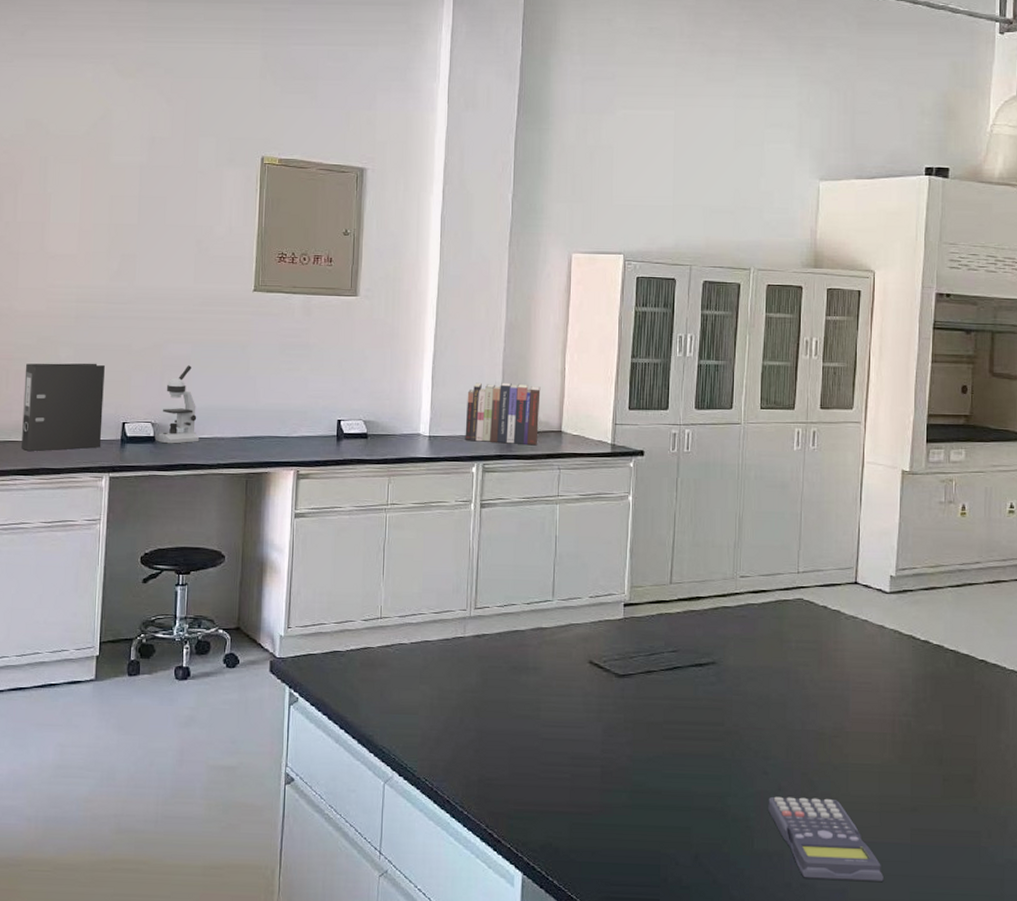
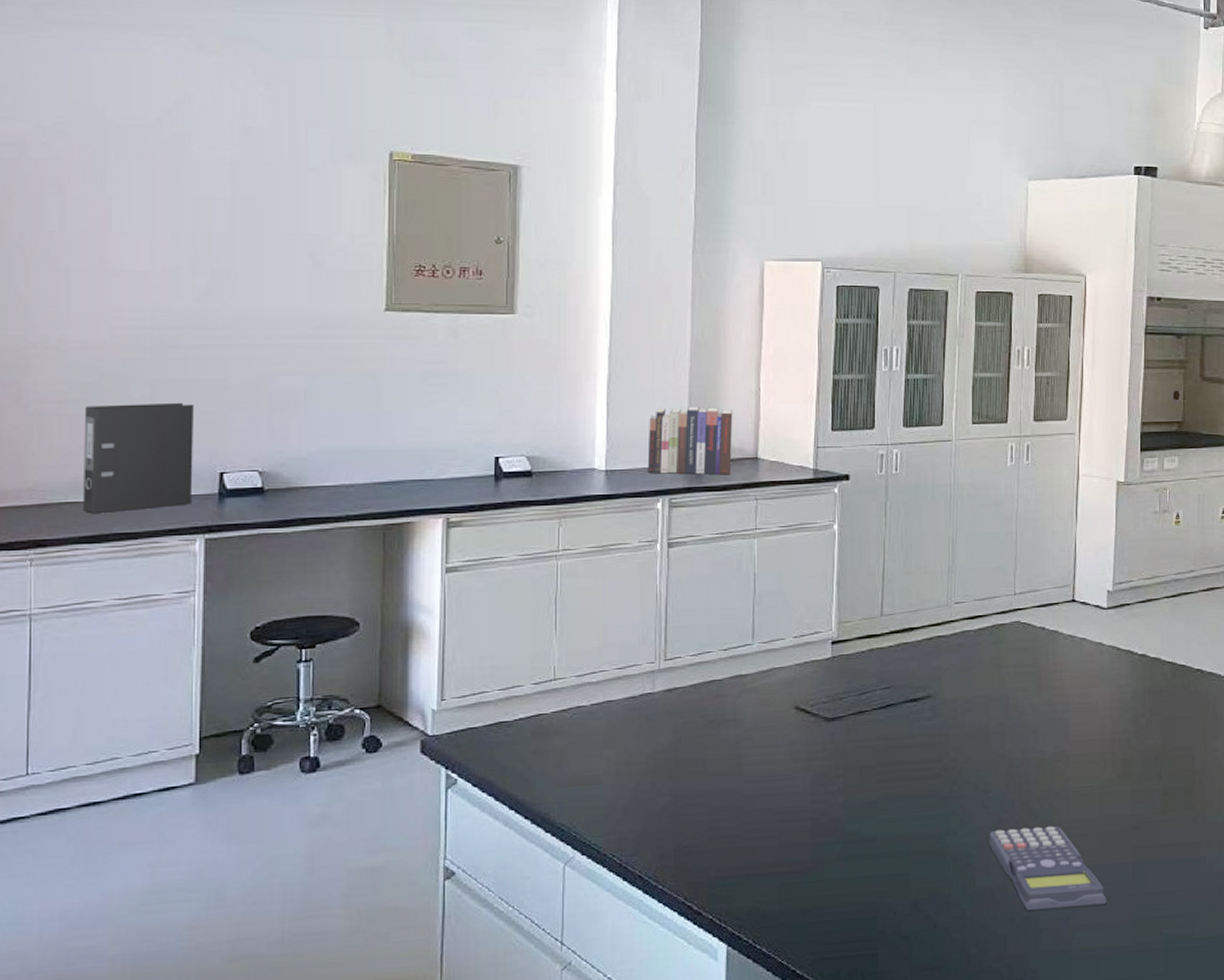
microscope: present [155,365,200,444] -> none [263,401,322,495]

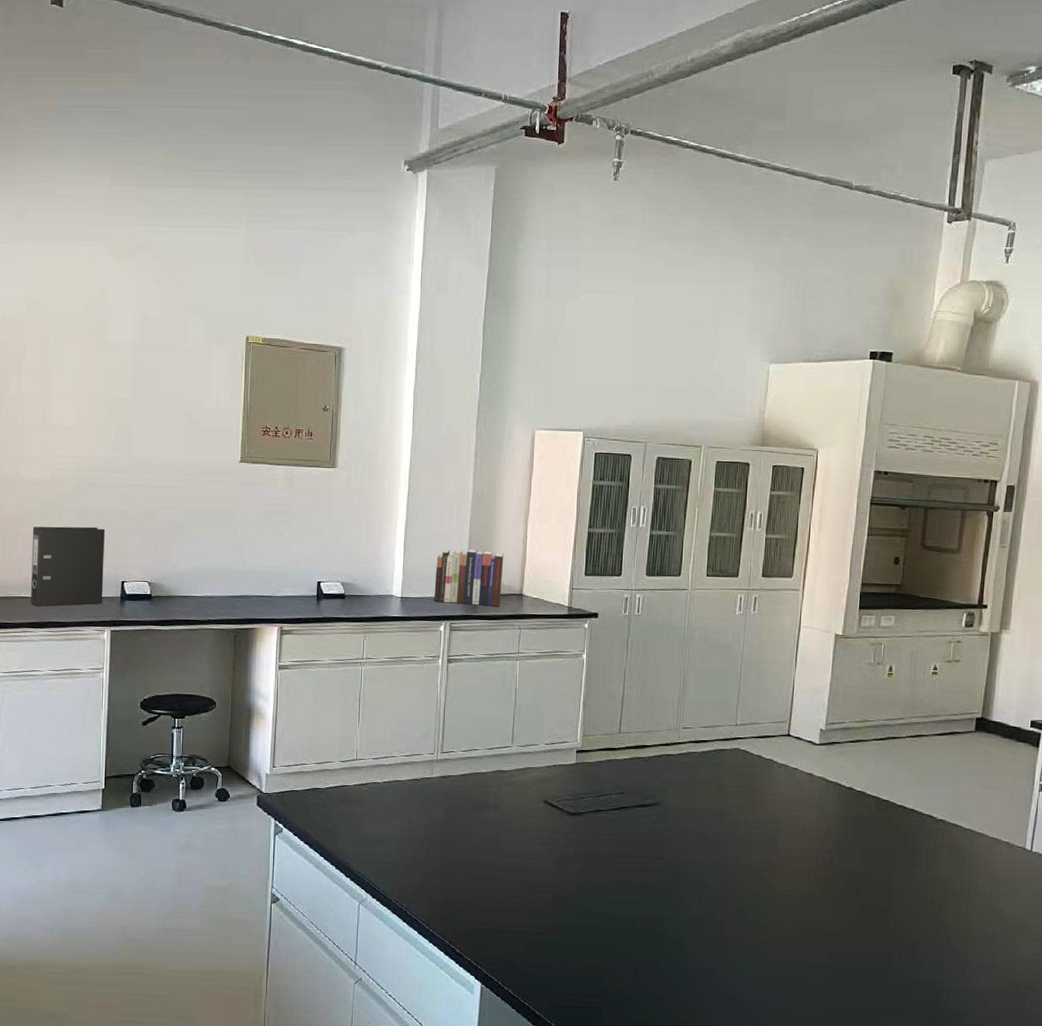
calculator: present [989,826,1107,912] -> none [701,921,803,997]

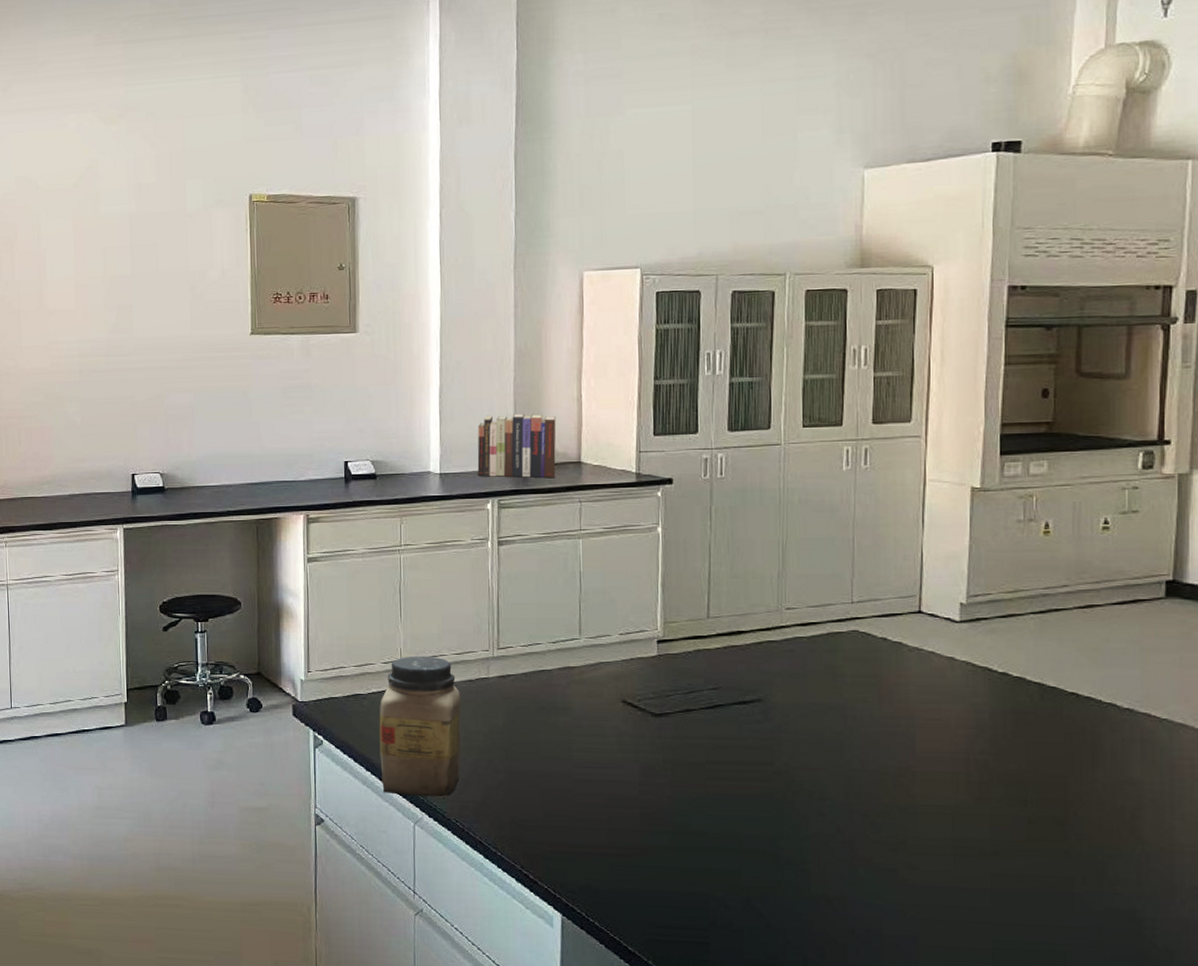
binder: present [31,526,105,606] -> none [35,416,113,506]
jar: none [333,756,407,881] -> present [379,656,461,798]

